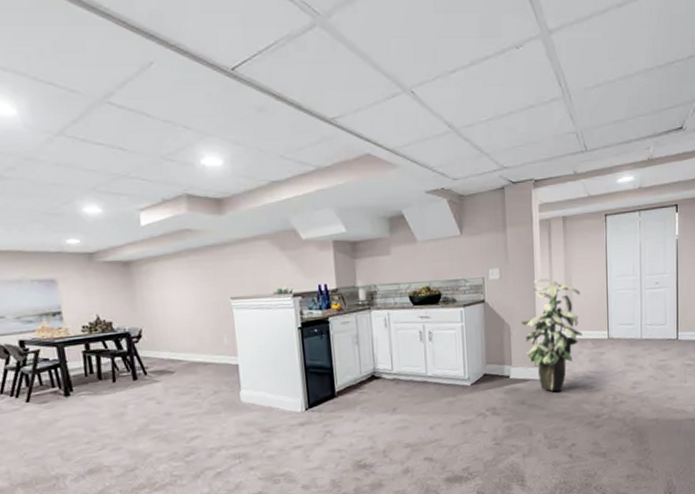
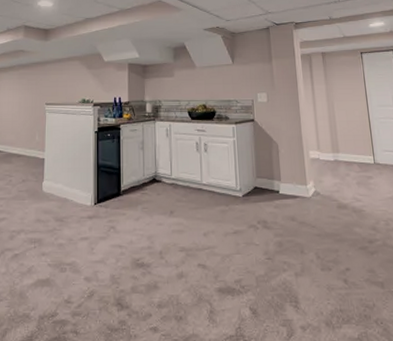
indoor plant: present [520,277,582,392] -> none [287,103,348,211]

